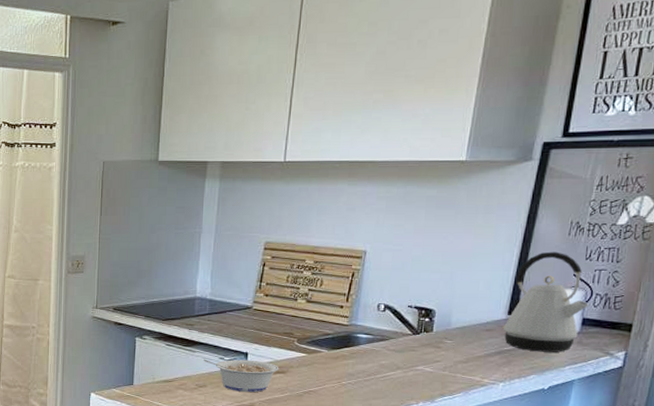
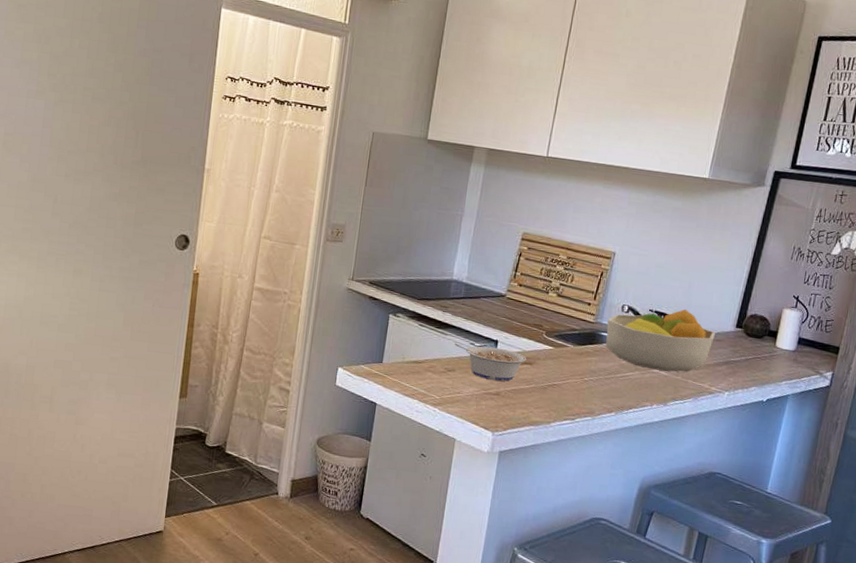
fruit bowl: none [362,302,485,367] -> present [605,309,716,372]
kettle: present [503,251,589,352] -> none [731,272,805,368]

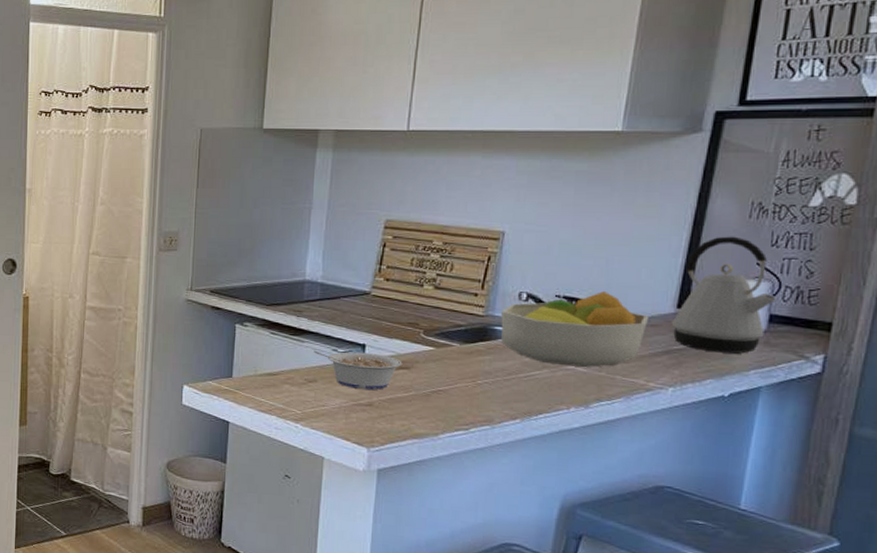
kettle: none [731,272,805,368] -> present [671,236,777,354]

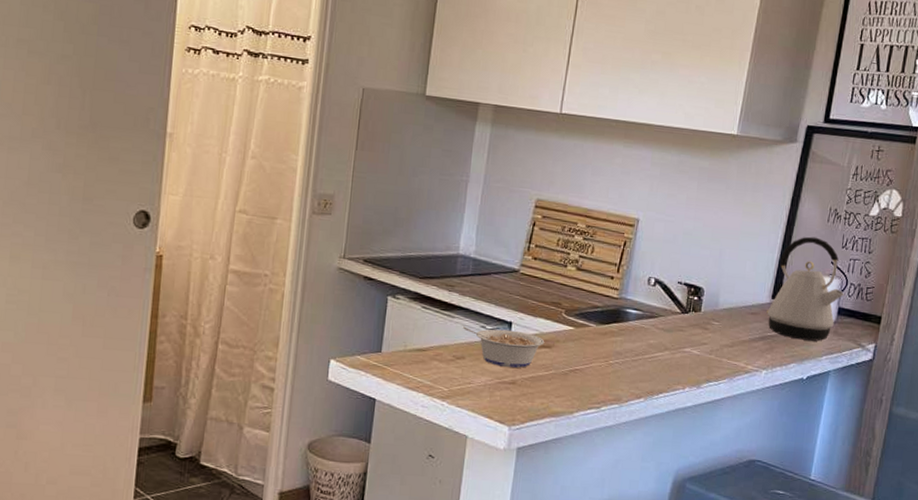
fruit bowl: present [501,291,650,367] -> none [631,280,751,350]

